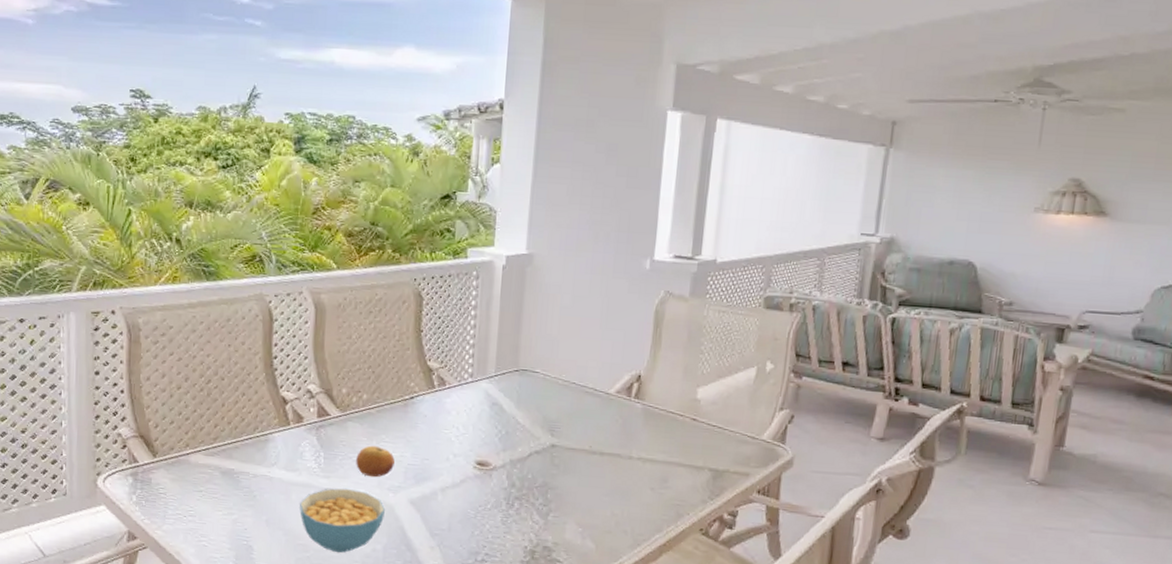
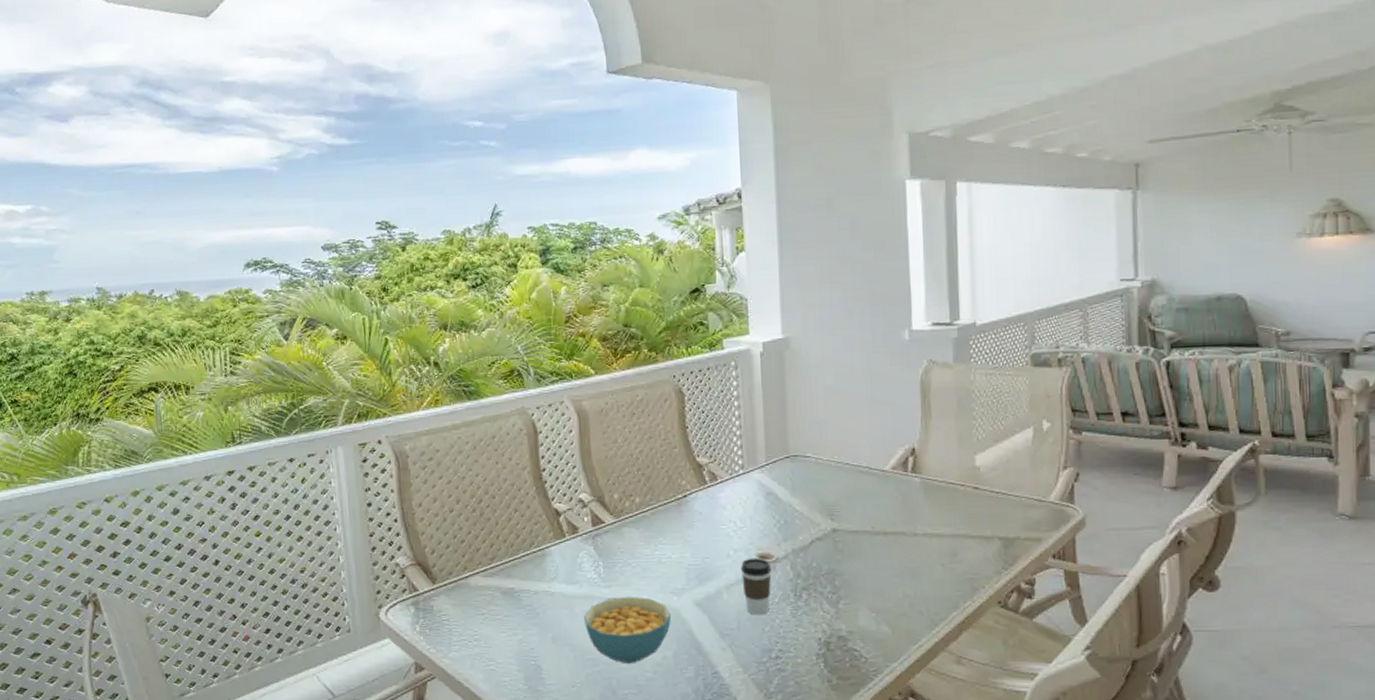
fruit: present [356,445,395,478] -> none [636,549,675,582]
coffee cup: none [457,463,488,519] -> present [740,558,772,615]

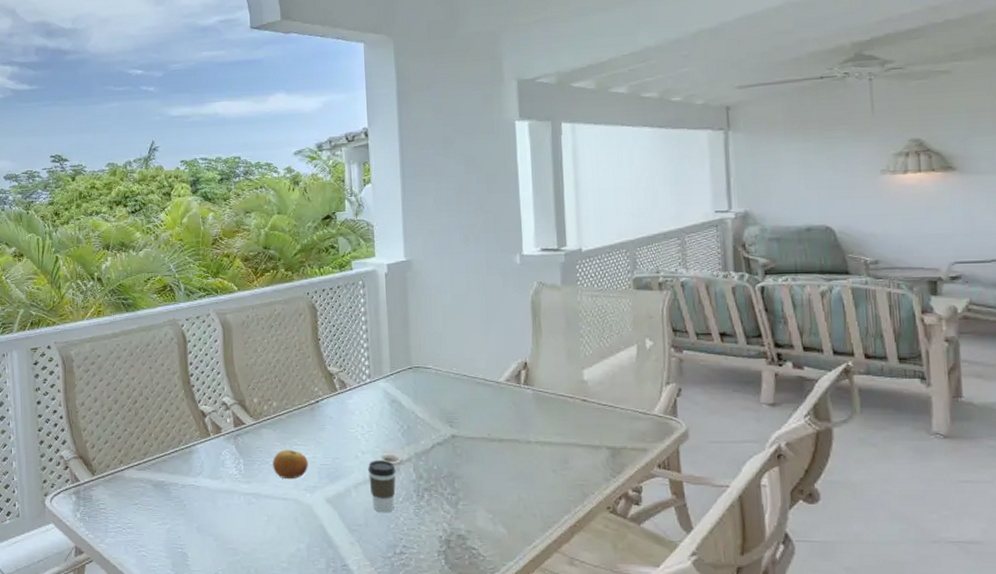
cereal bowl: present [584,596,672,664] -> none [226,491,305,555]
fruit: none [636,549,675,582] -> present [273,449,308,480]

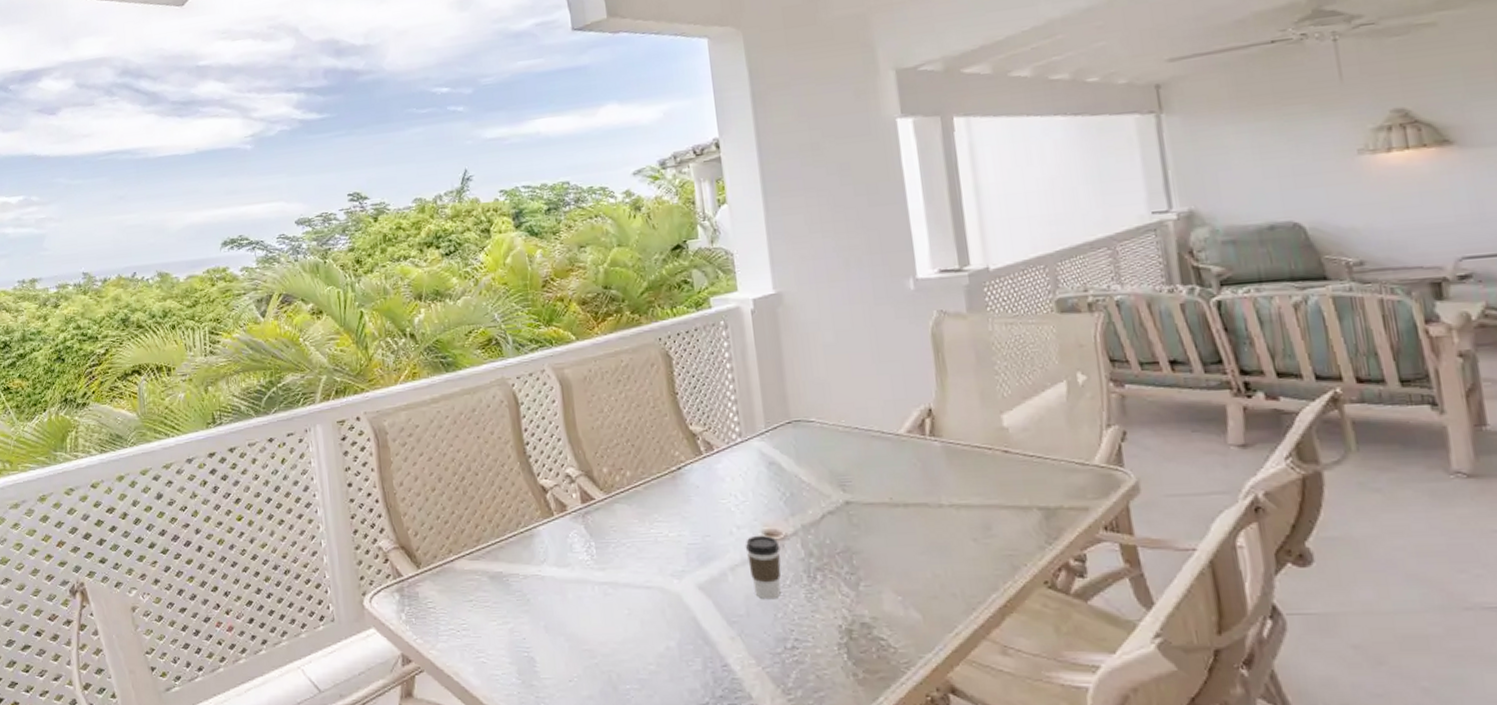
fruit: present [273,449,308,480] -> none [630,527,673,564]

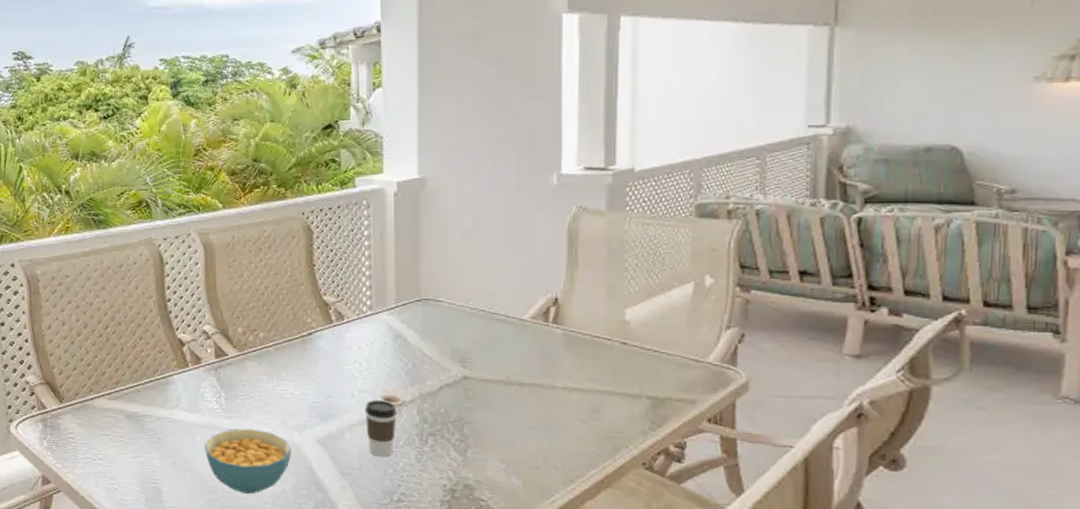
cereal bowl: none [578,579,673,656] -> present [205,428,292,495]

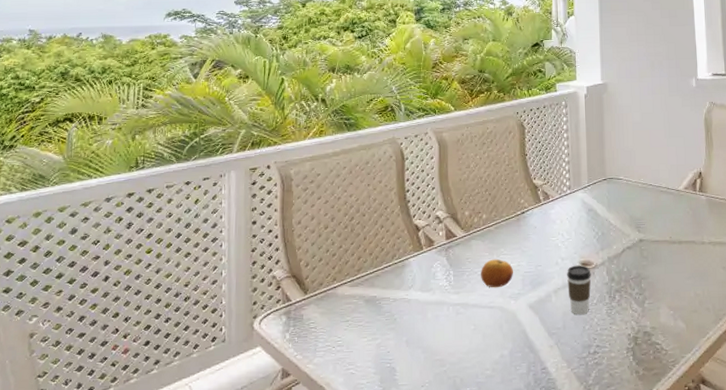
cereal bowl: present [205,428,292,495] -> none [435,301,509,364]
fruit: none [258,384,297,417] -> present [481,259,513,288]

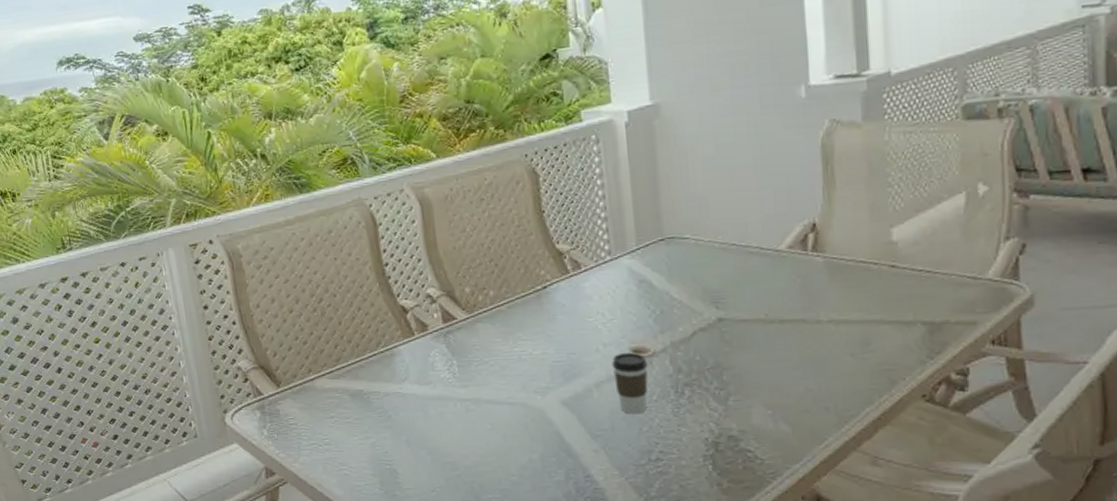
fruit: present [481,259,513,288] -> none [493,345,537,381]

